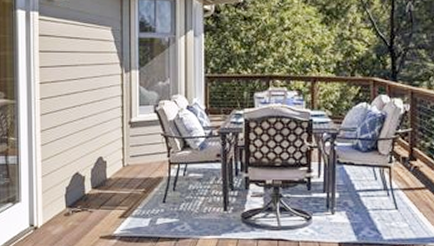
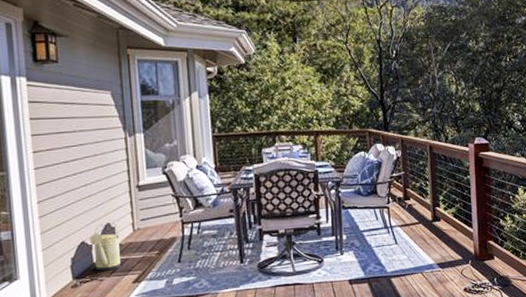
watering can: none [83,158,110,203] -> present [90,224,121,272]

